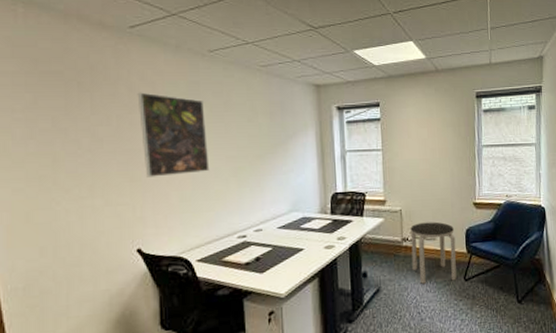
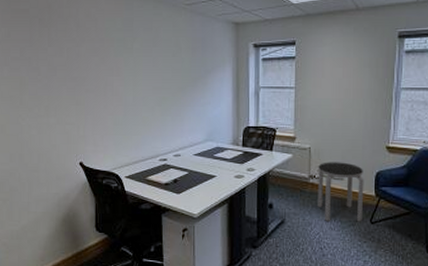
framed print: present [137,92,210,177] -> none [83,28,139,102]

